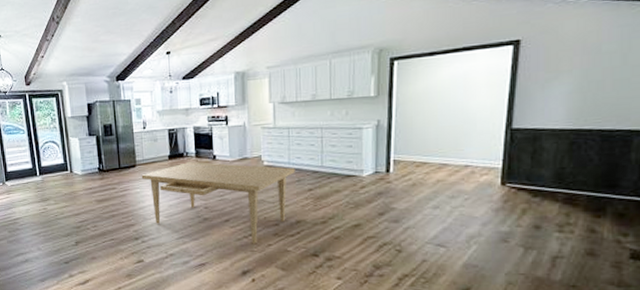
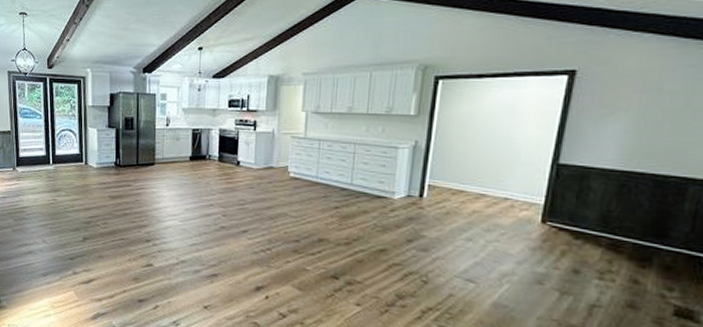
dining table: present [141,162,295,244] -> none [159,165,323,259]

